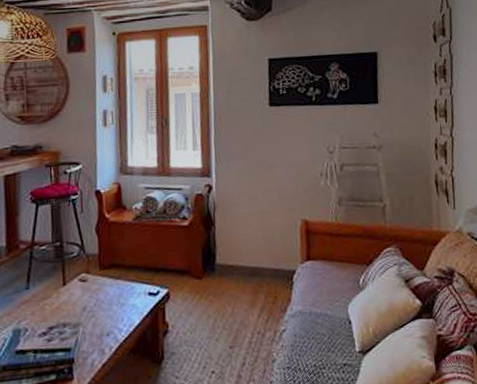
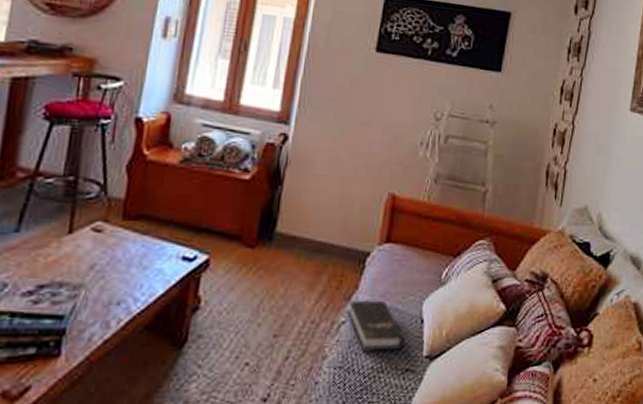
hardback book: none [286,309,338,354] -> present [347,300,405,353]

